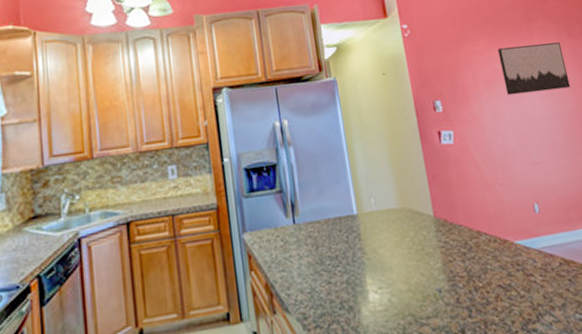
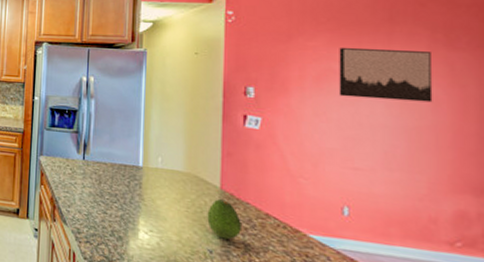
fruit: none [428,228,461,272] -> present [207,199,241,240]

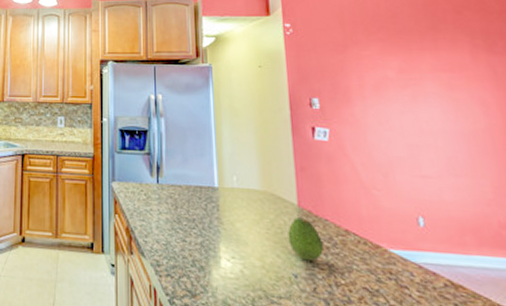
wall art: present [339,47,433,103] -> none [392,55,483,106]

